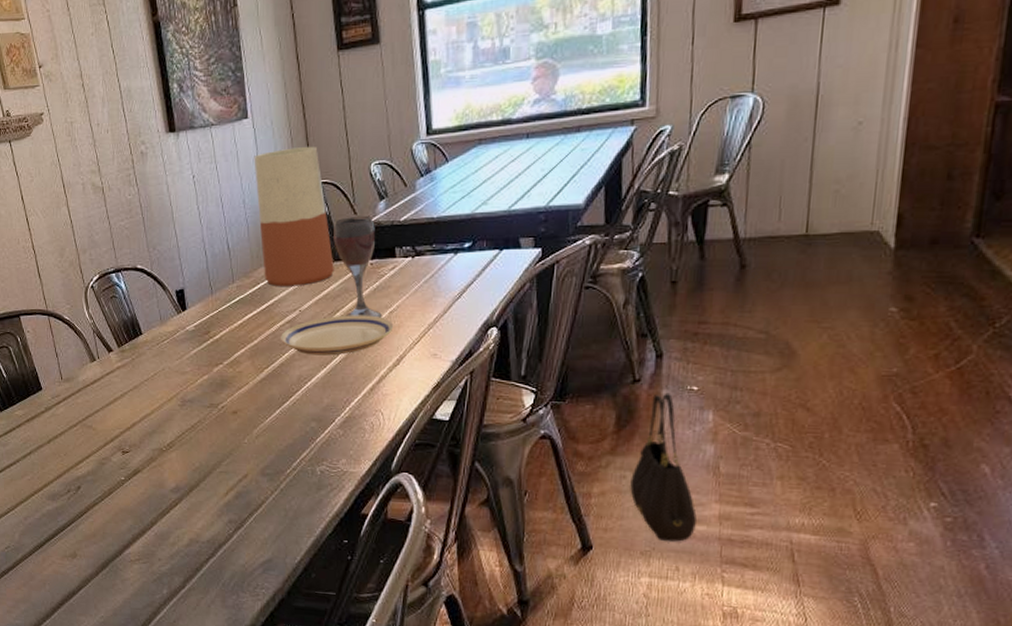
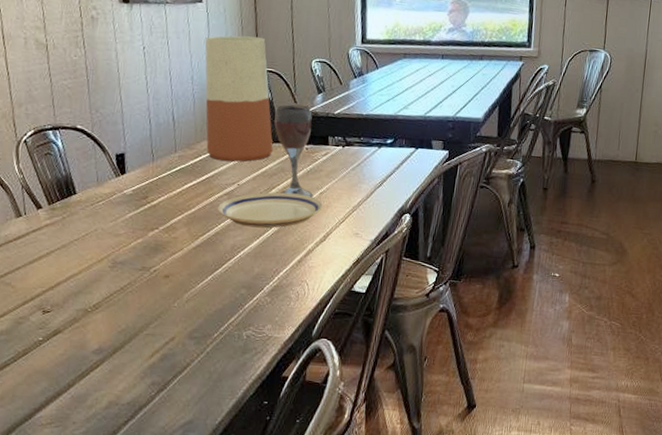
handbag: present [630,392,697,542] -> none [506,277,554,401]

